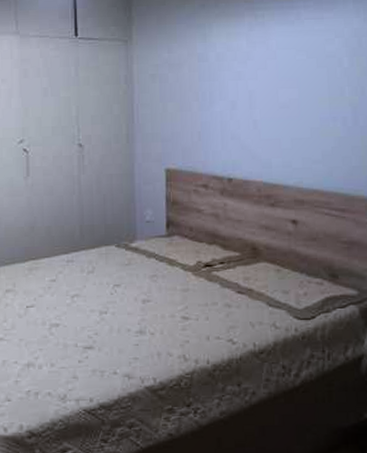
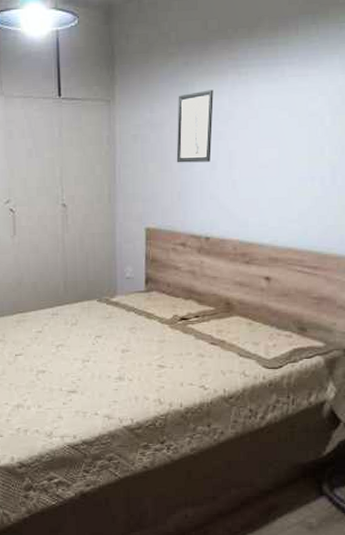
wall art: none [195,31,231,103] -> present [176,90,214,163]

